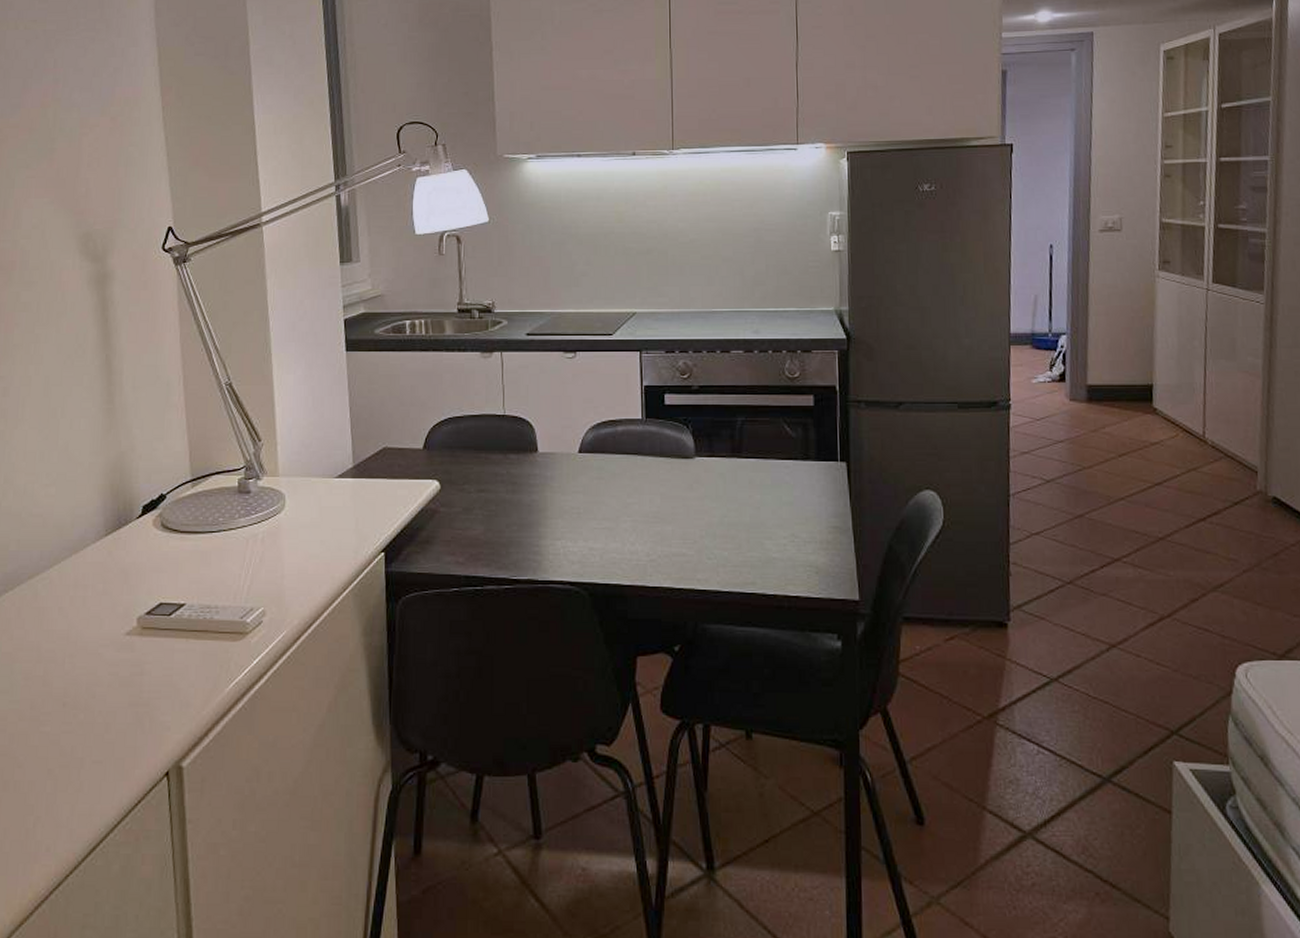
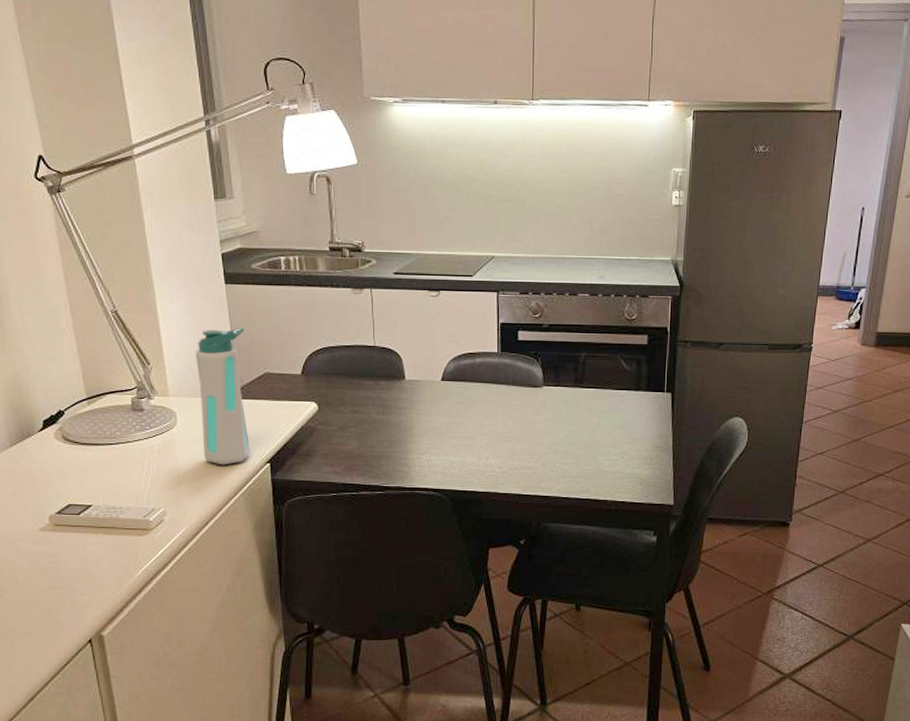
water bottle: none [310,397,365,555] -> present [196,327,251,465]

